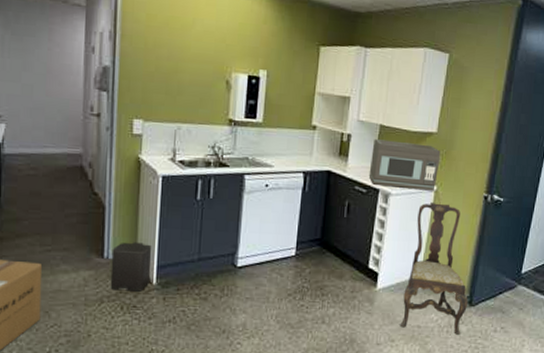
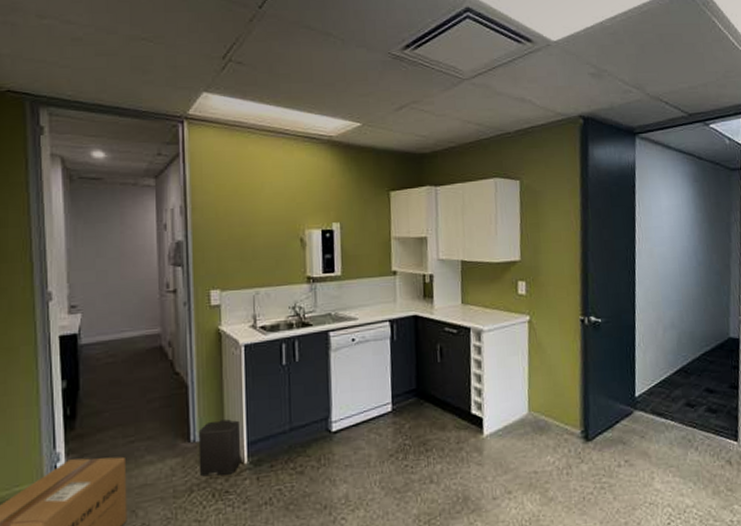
microwave: present [368,139,441,191] -> none [456,274,529,324]
dining chair: present [400,201,468,335] -> none [513,333,584,476]

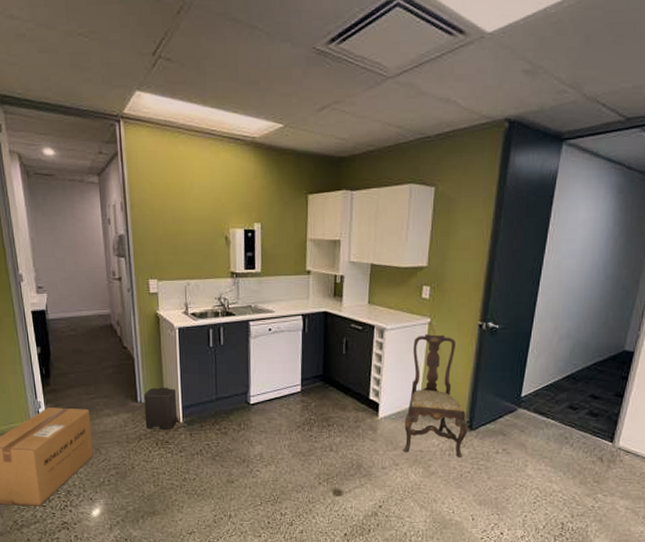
dining chair: none [513,333,584,476] -> present [403,333,468,457]

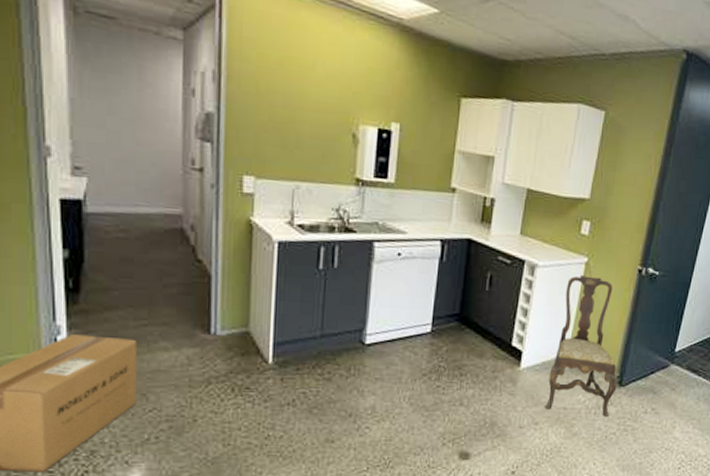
pedal bin: present [143,387,177,429] -> none [218,316,268,372]

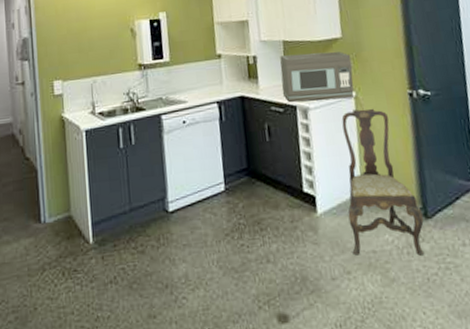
microwave: none [513,205,594,263] -> present [280,51,354,102]

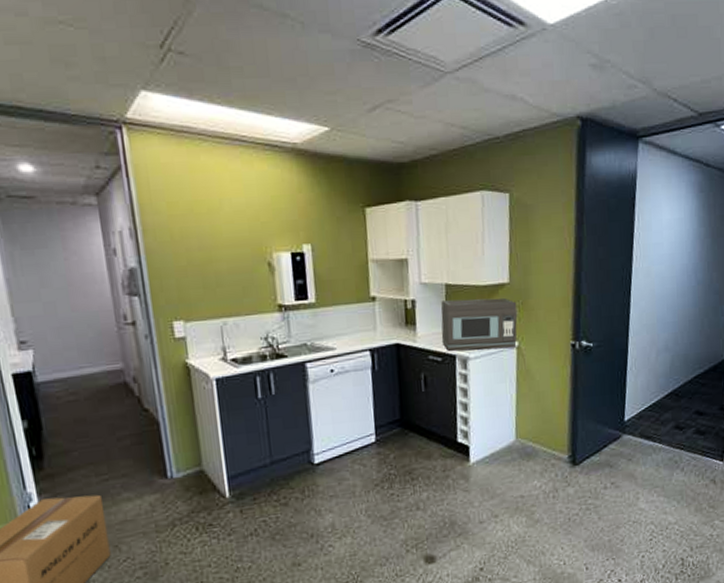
dining chair: present [341,108,425,256] -> none [500,359,571,501]

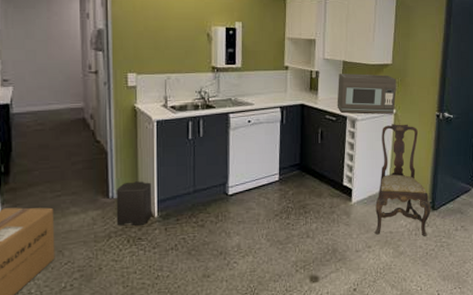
pedal bin: none [175,454,222,511] -> present [116,181,152,226]
dining chair: none [500,359,571,501] -> present [374,123,431,236]

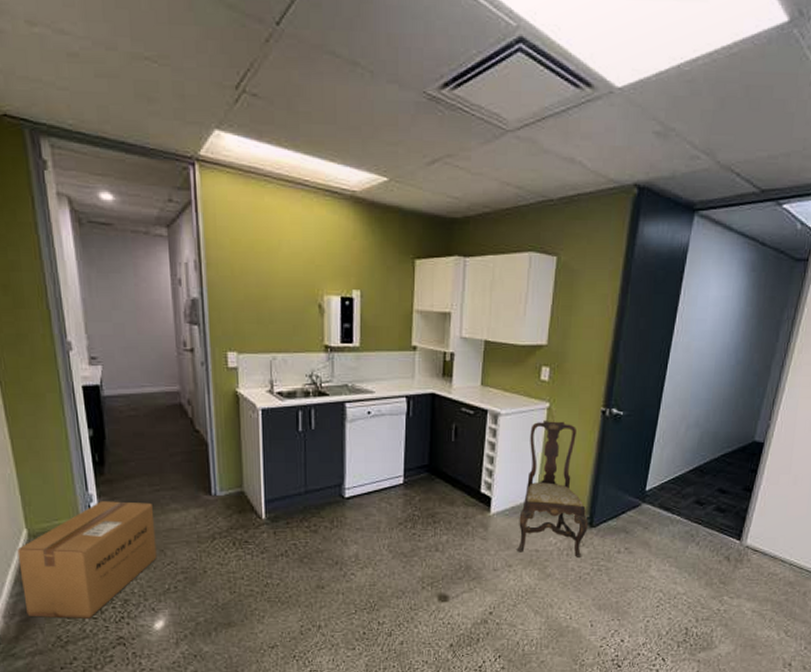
pedal bin: present [116,181,152,226] -> none [219,478,259,527]
microwave: present [337,74,397,114] -> none [475,356,553,408]

